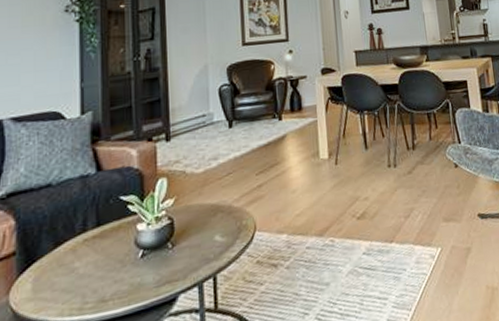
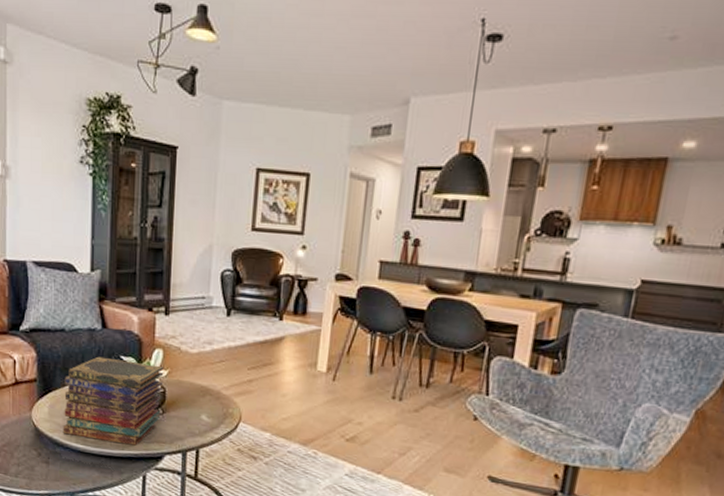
book stack: none [51,195,171,310] -> present [63,356,164,446]

